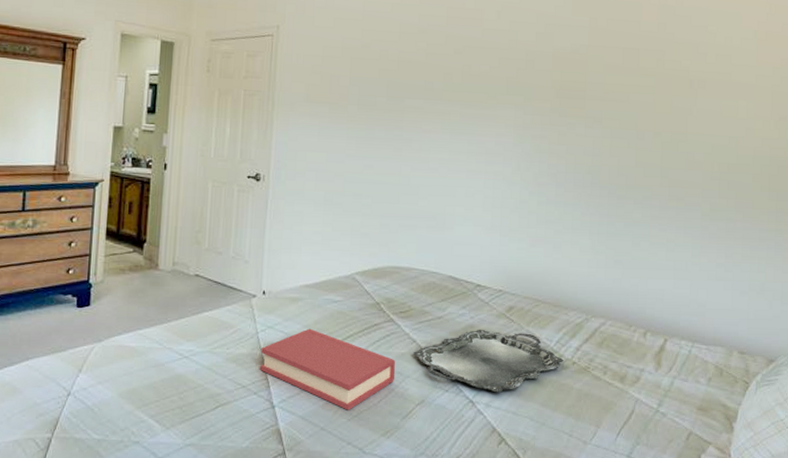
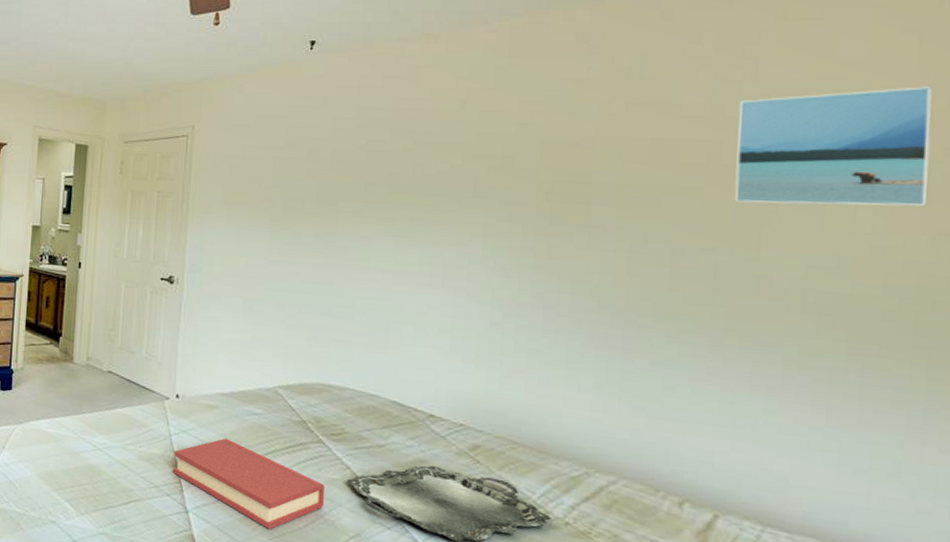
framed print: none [672,15,775,100] -> present [734,86,933,207]

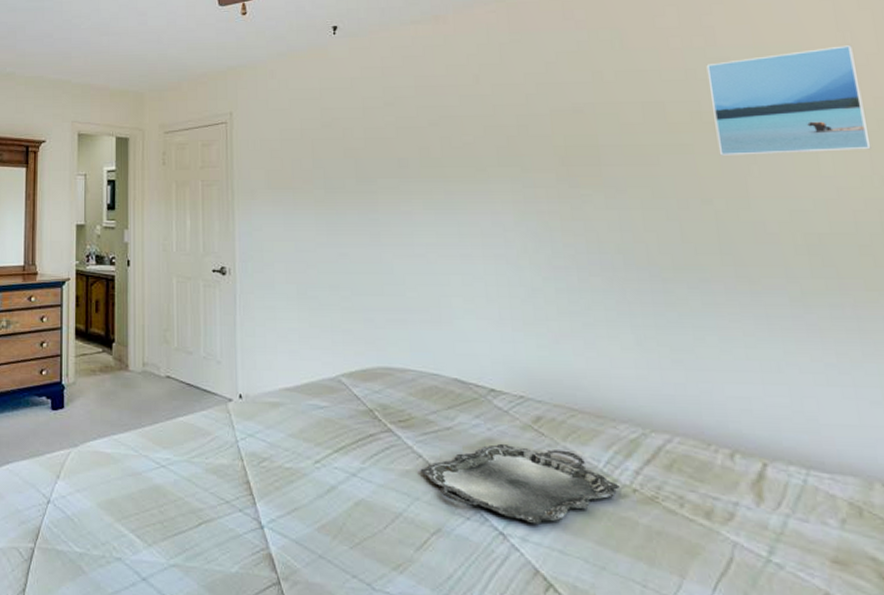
hardback book: present [173,438,325,530] -> none [243,437,402,536]

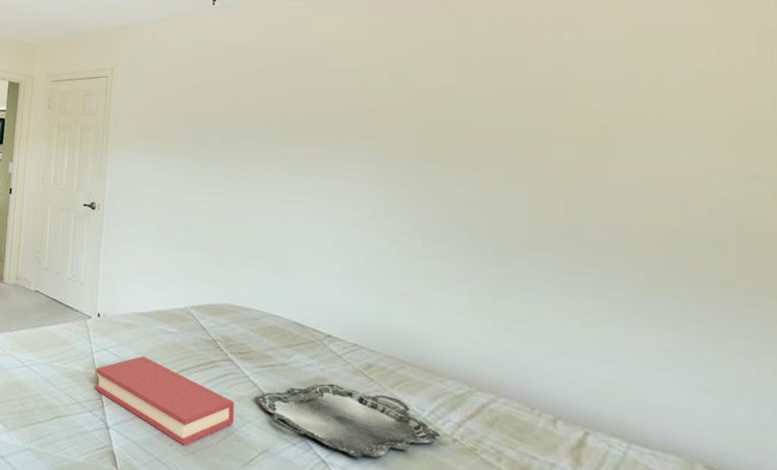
hardback book: none [243,437,402,536] -> present [95,355,235,446]
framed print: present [706,45,871,156] -> none [575,50,738,153]

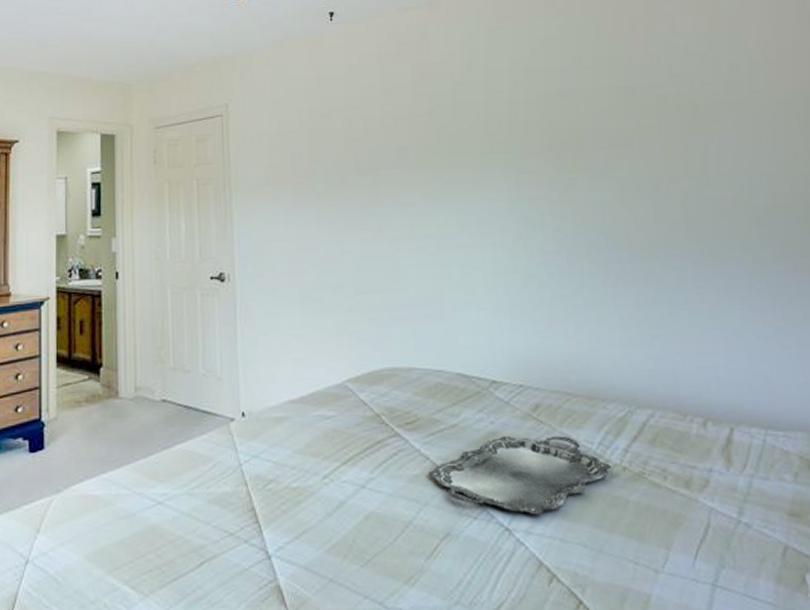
hardback book: present [95,355,235,446] -> none [247,453,411,554]

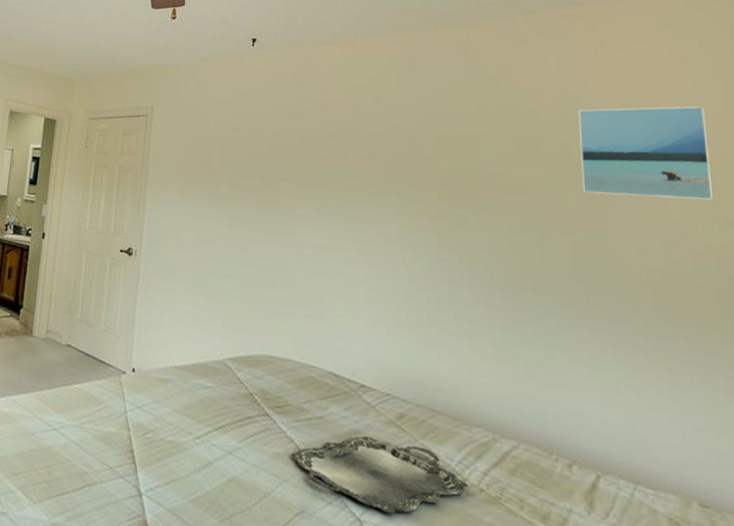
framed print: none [668,32,801,137] -> present [578,106,714,201]

